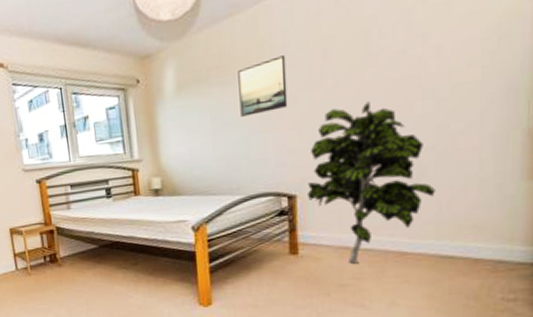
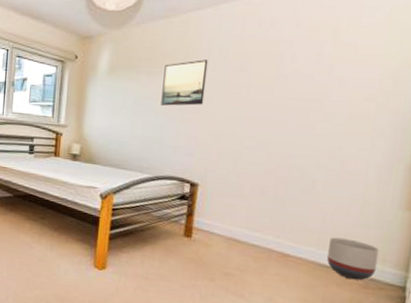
indoor plant: present [306,101,436,264] -> none [207,114,323,256]
planter: none [449,223,505,266] -> present [327,237,380,281]

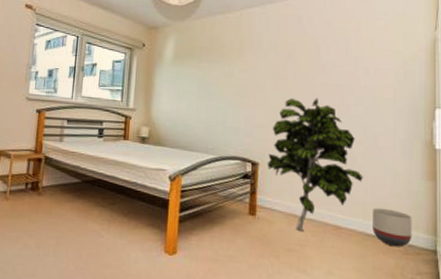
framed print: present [161,59,209,106] -> none [222,50,260,91]
indoor plant: none [207,114,323,256] -> present [267,98,363,231]

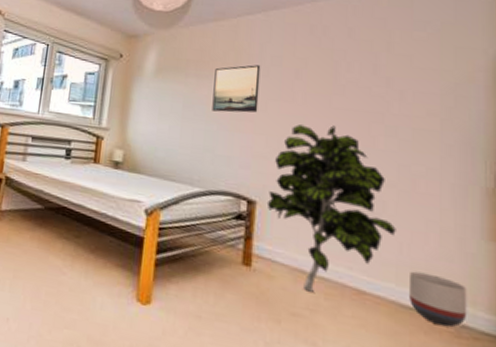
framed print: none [222,50,260,91] -> present [212,65,261,113]

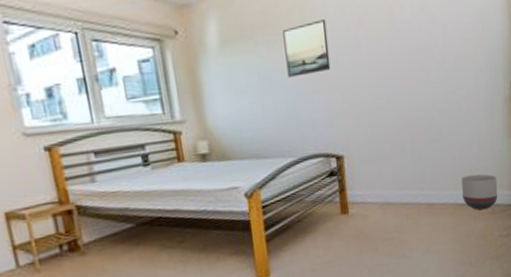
indoor plant: present [266,124,396,292] -> none [352,68,450,218]

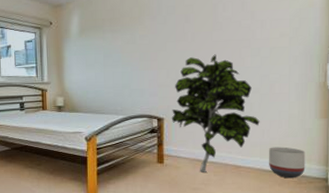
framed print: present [282,19,331,77] -> none [125,16,160,57]
indoor plant: none [352,68,450,218] -> present [171,54,260,173]

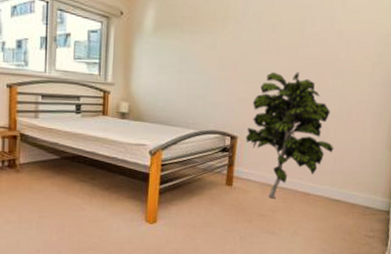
planter: present [269,147,306,179] -> none [337,176,373,210]

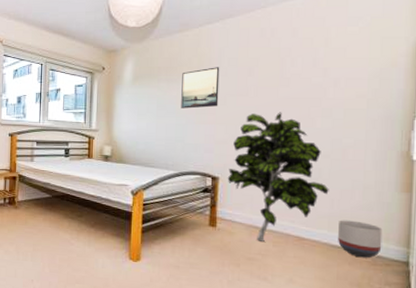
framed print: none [204,20,245,64] -> present [181,67,220,109]
planter: none [337,176,373,210] -> present [338,220,383,258]

